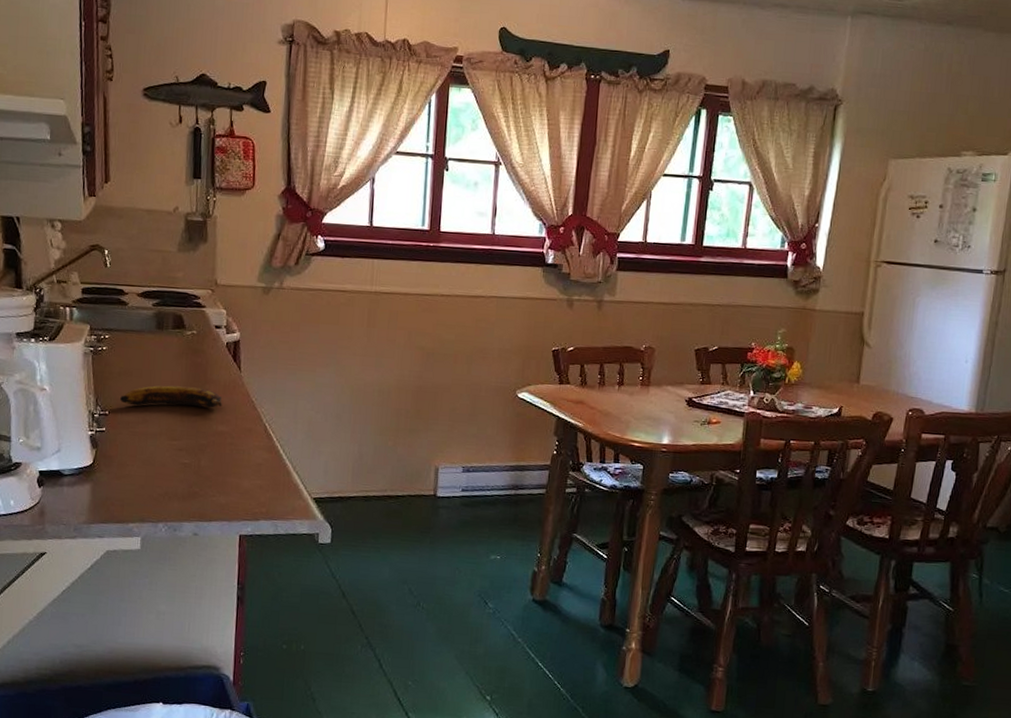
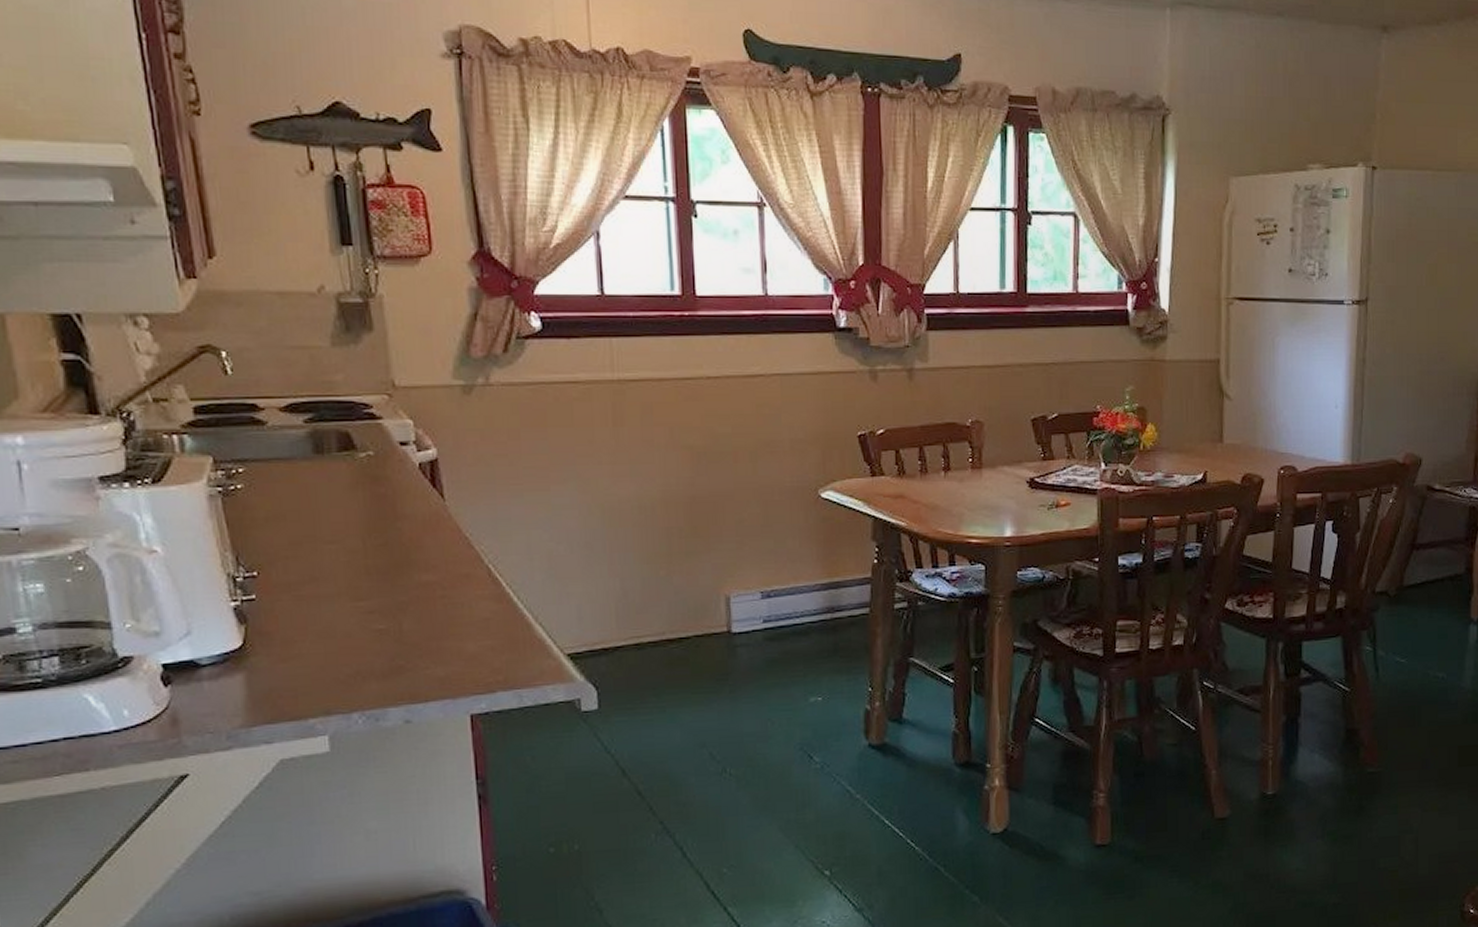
banana: present [120,385,222,408] -> none [272,527,424,560]

